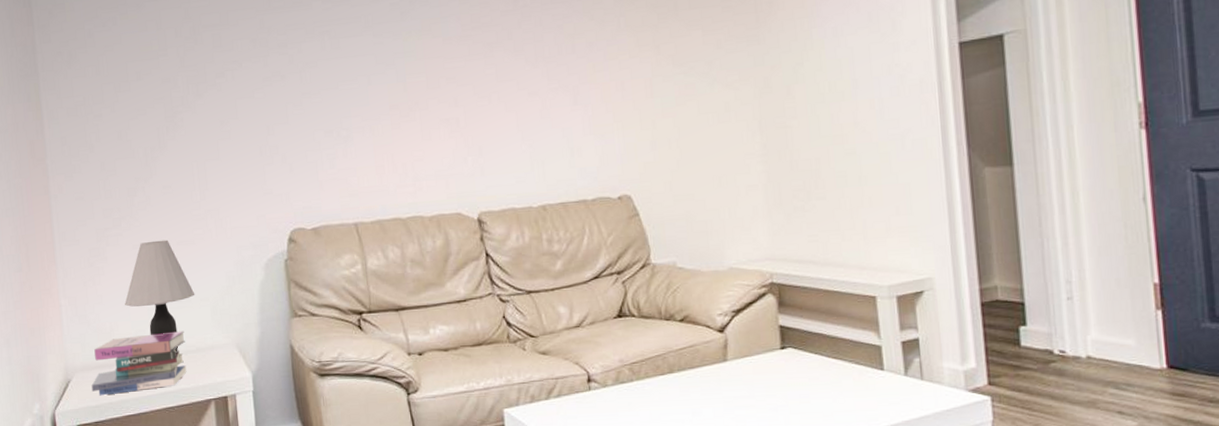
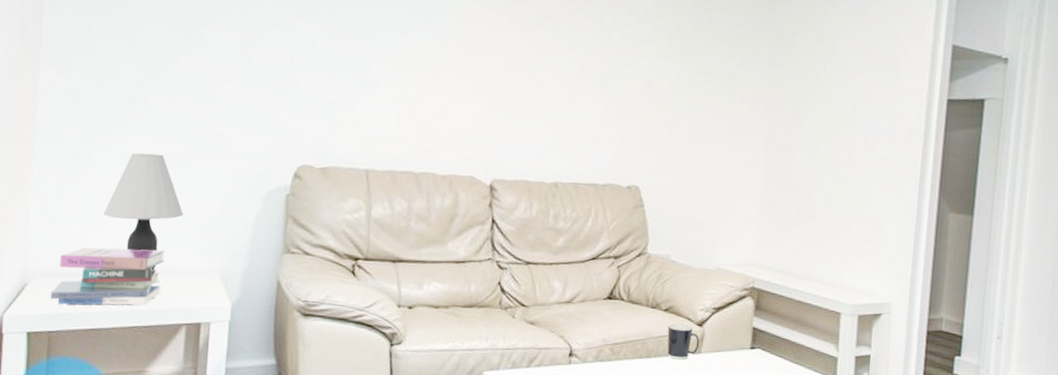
mug: none [686,333,724,371] -> present [667,324,700,360]

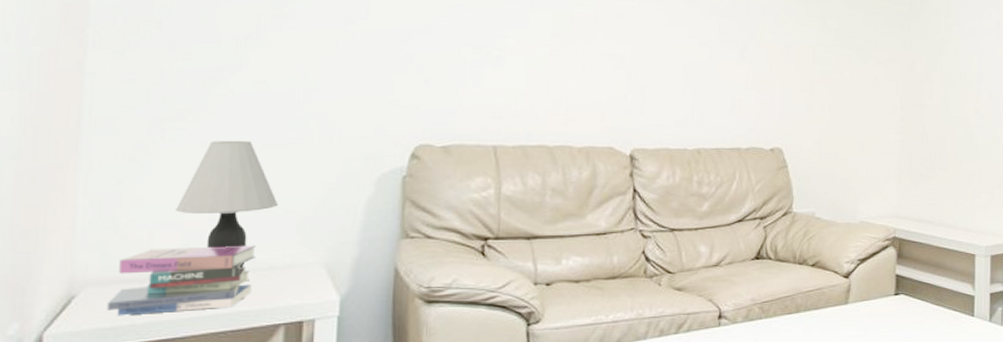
mug: present [667,324,700,360] -> none [815,277,847,312]

